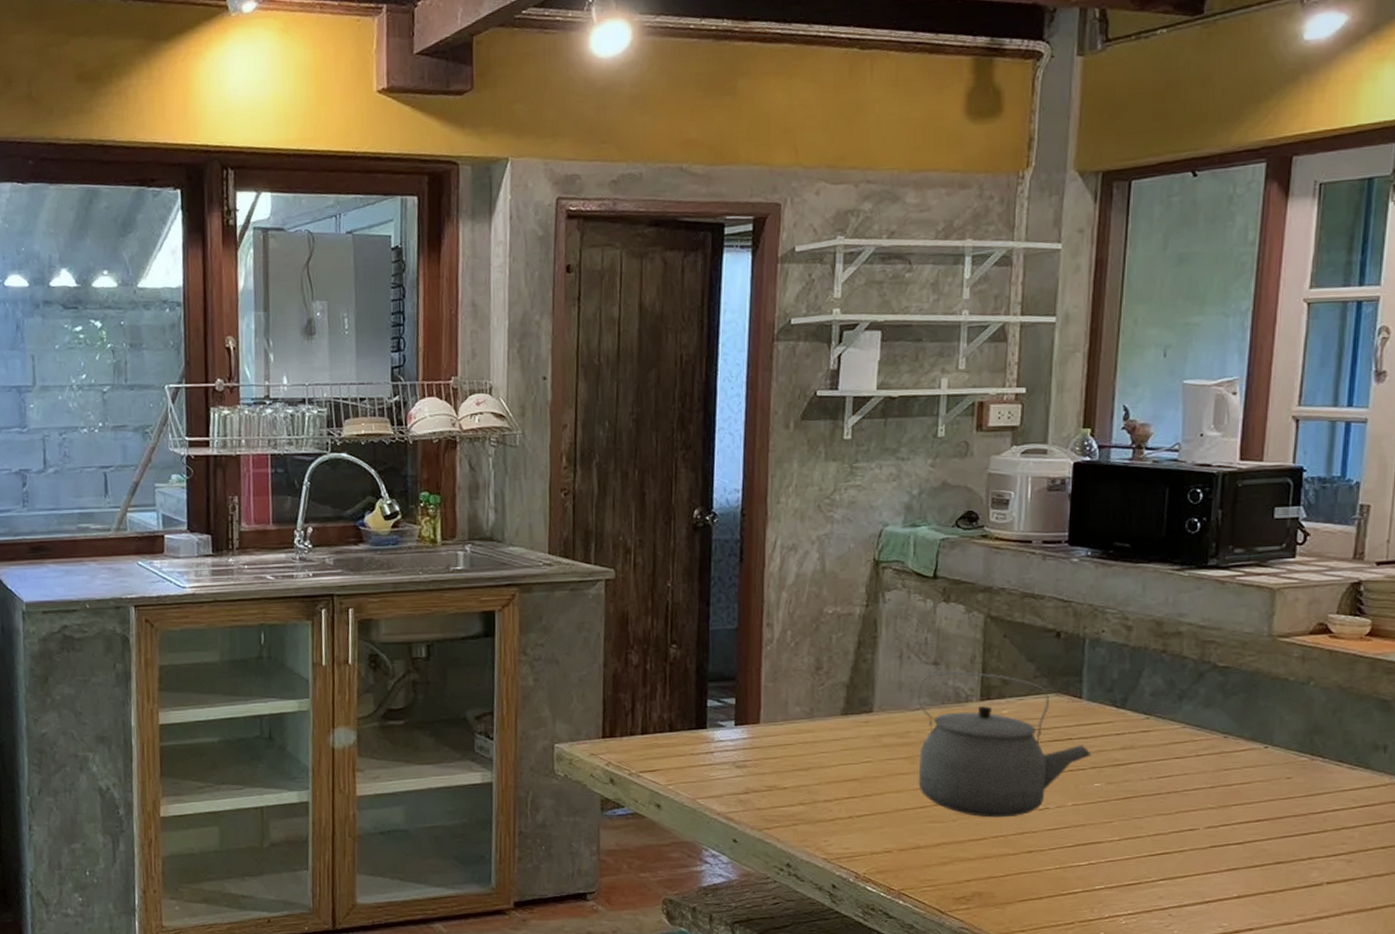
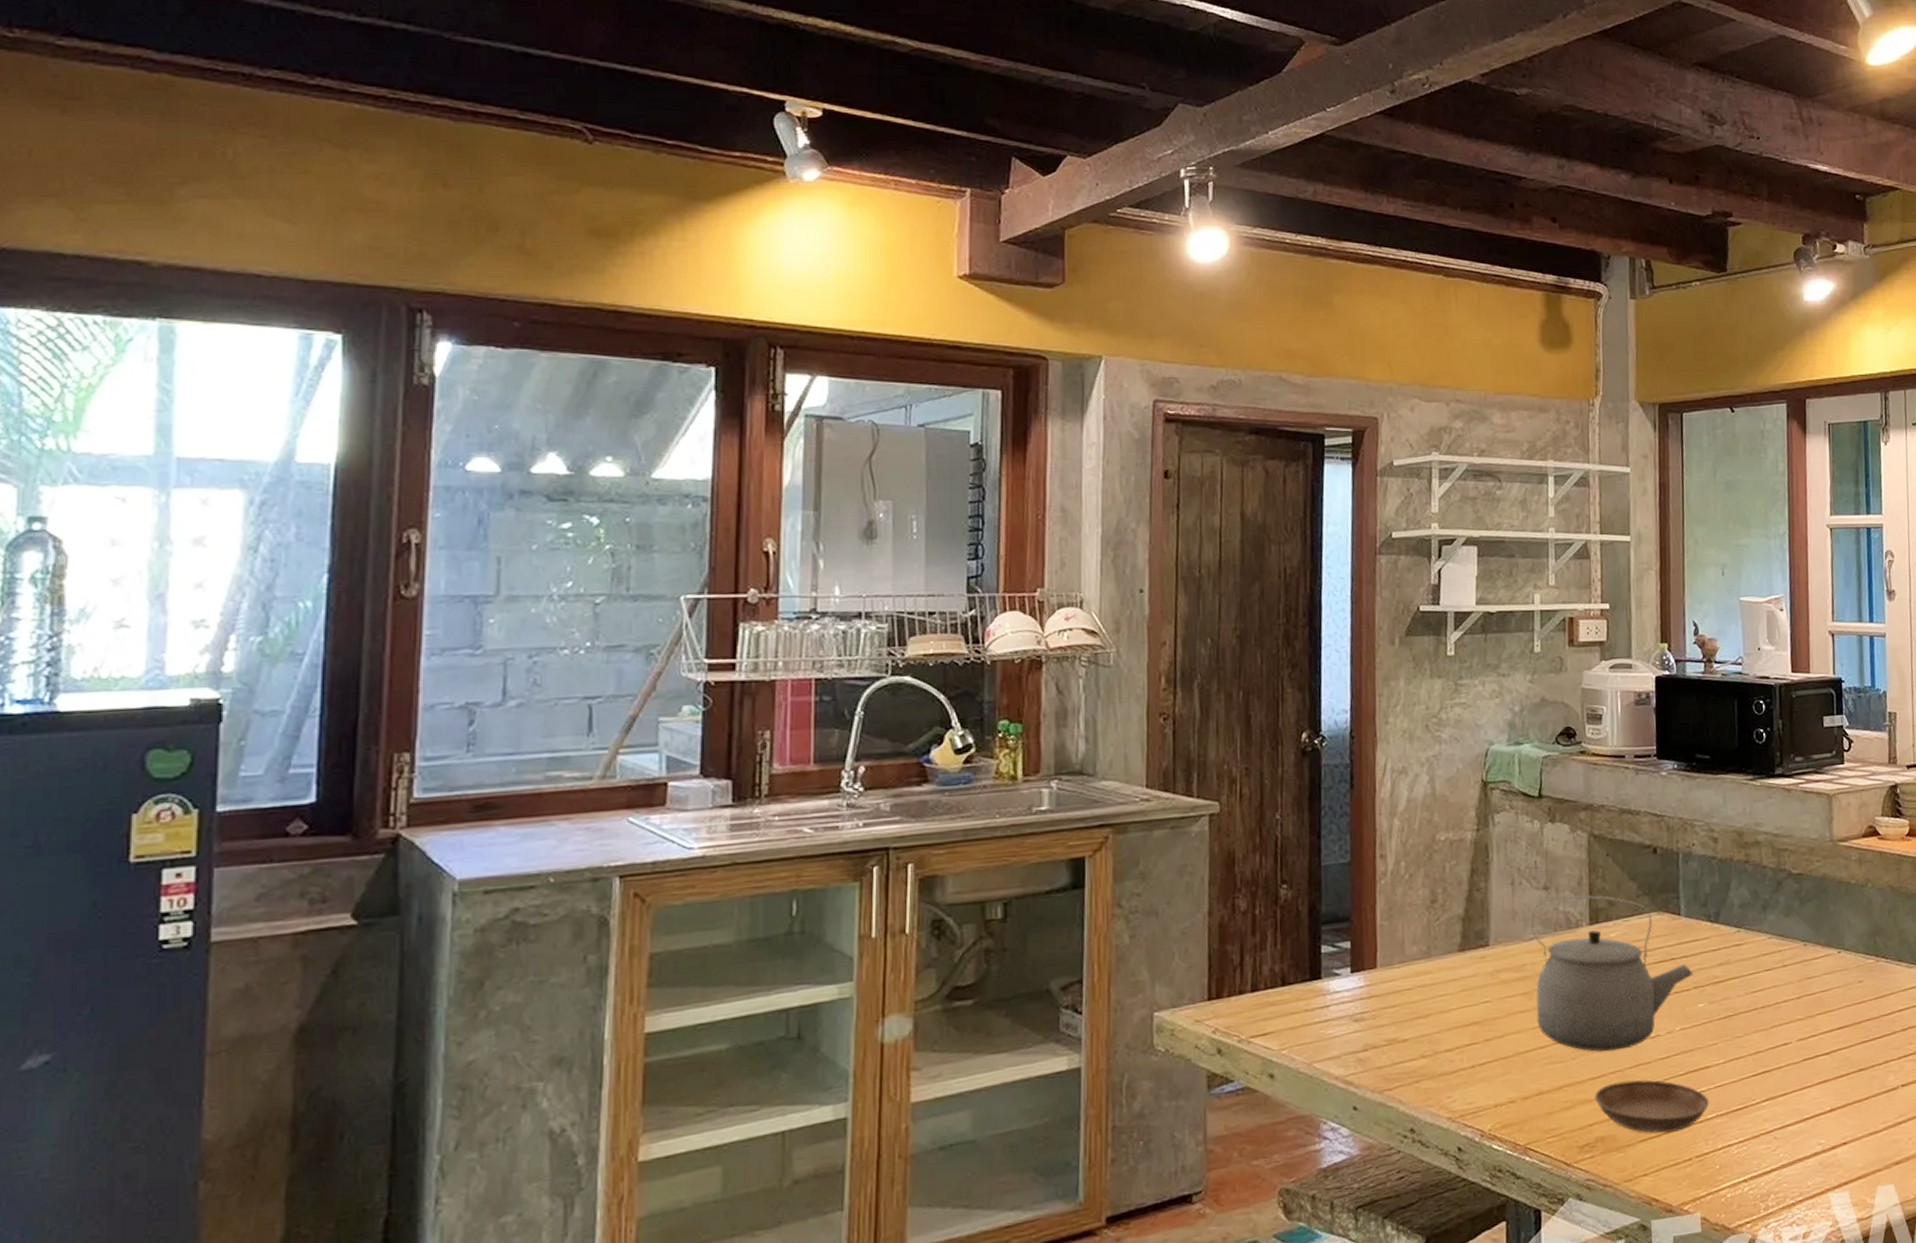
saucer: none [974,846,1099,897] -> present [1594,1079,1710,1134]

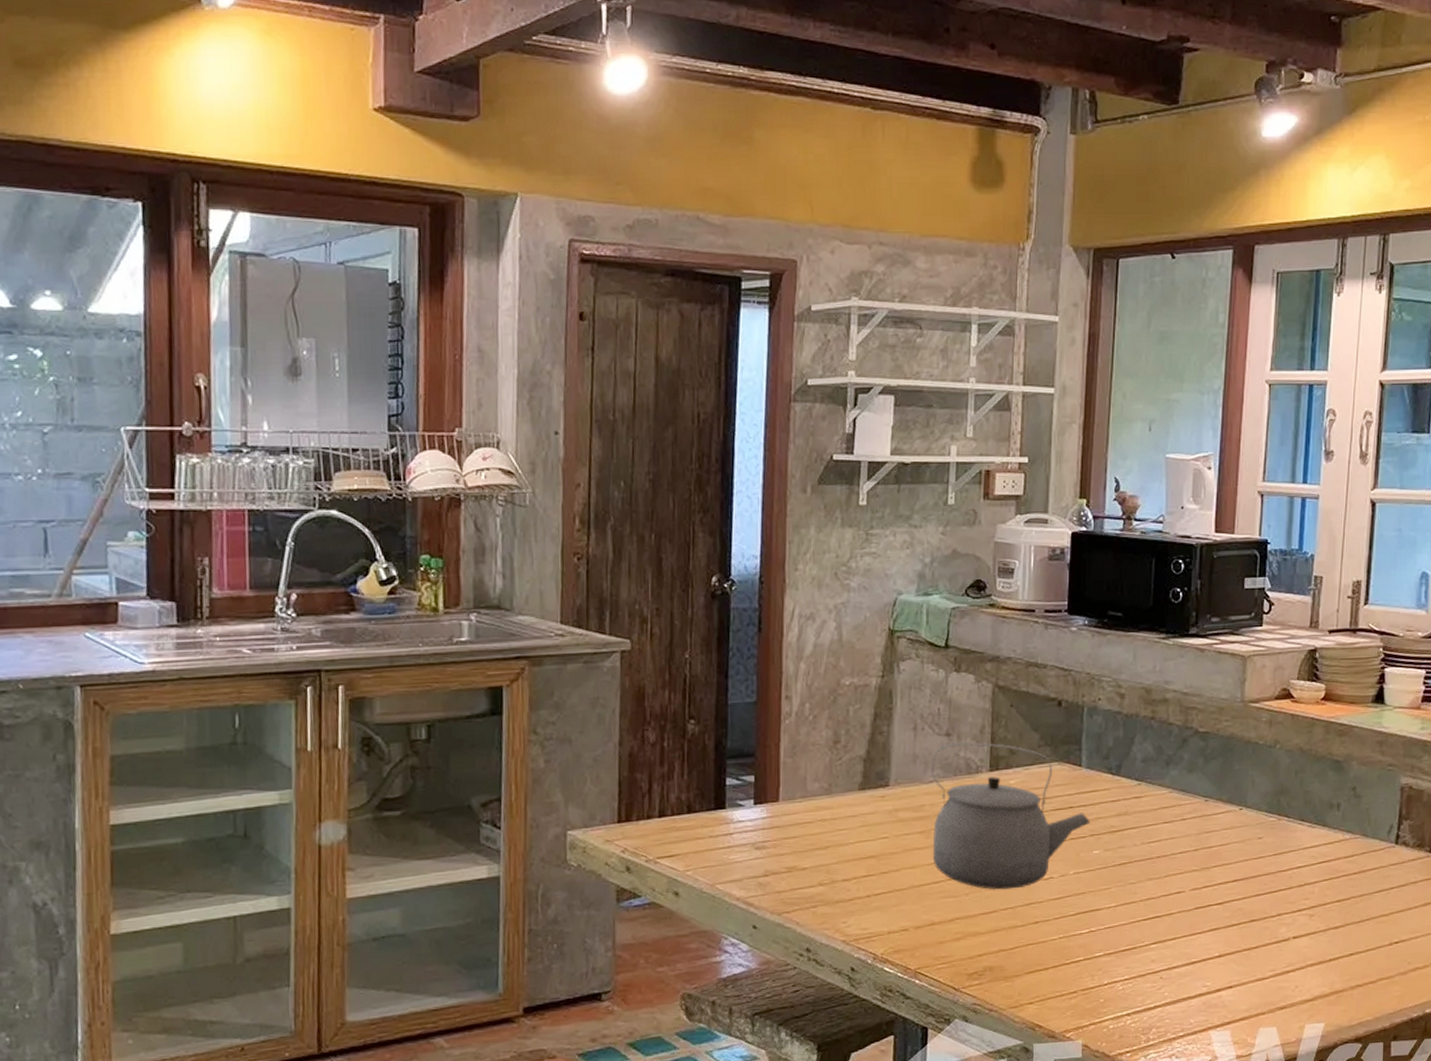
saucer: present [1594,1079,1710,1134] -> none [985,917,1098,967]

